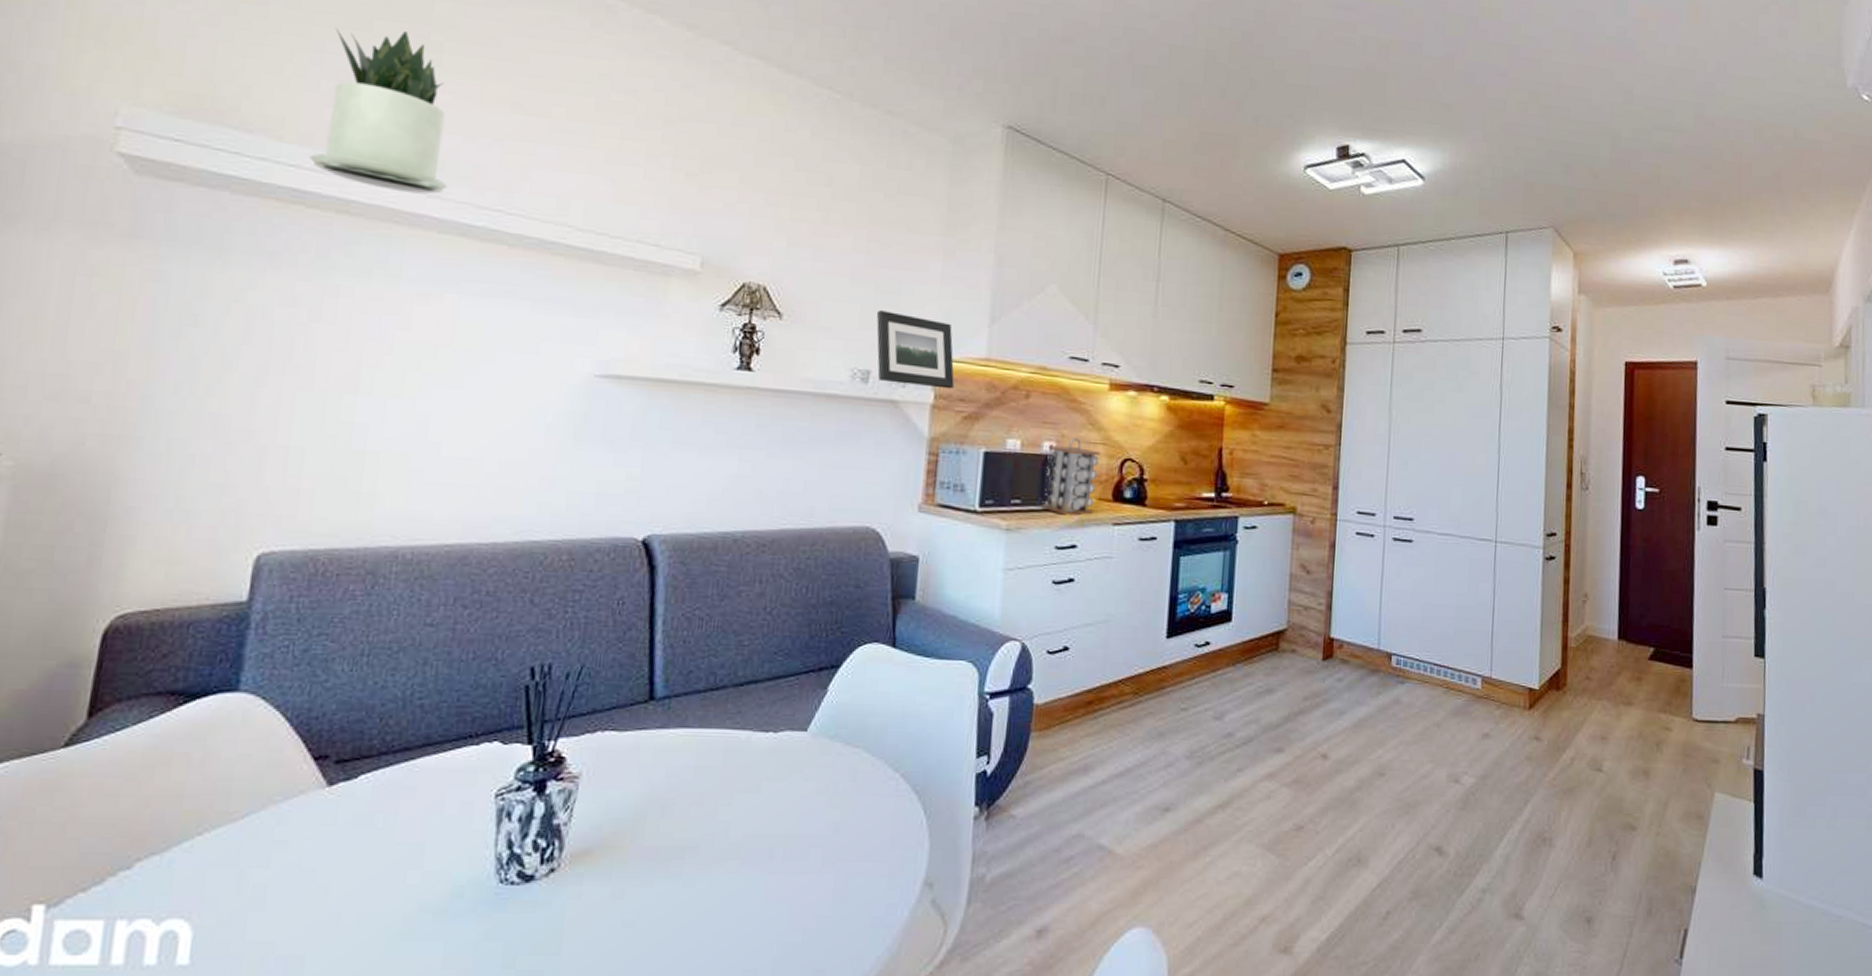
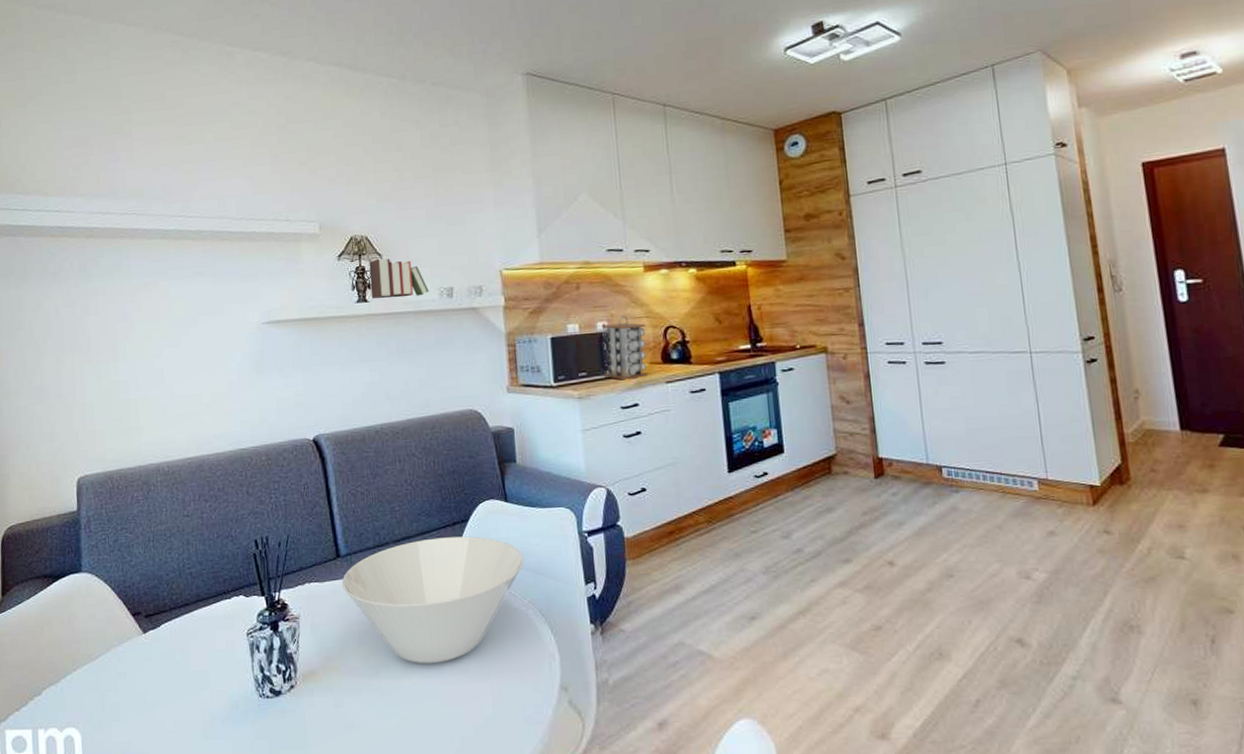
planter: present [309,28,448,194] -> none [65,104,149,216]
bowl: none [650,685,905,848] -> present [341,536,524,664]
books: none [758,317,838,375] -> present [369,258,429,299]
picture frame: present [876,310,955,389] -> none [450,238,518,294]

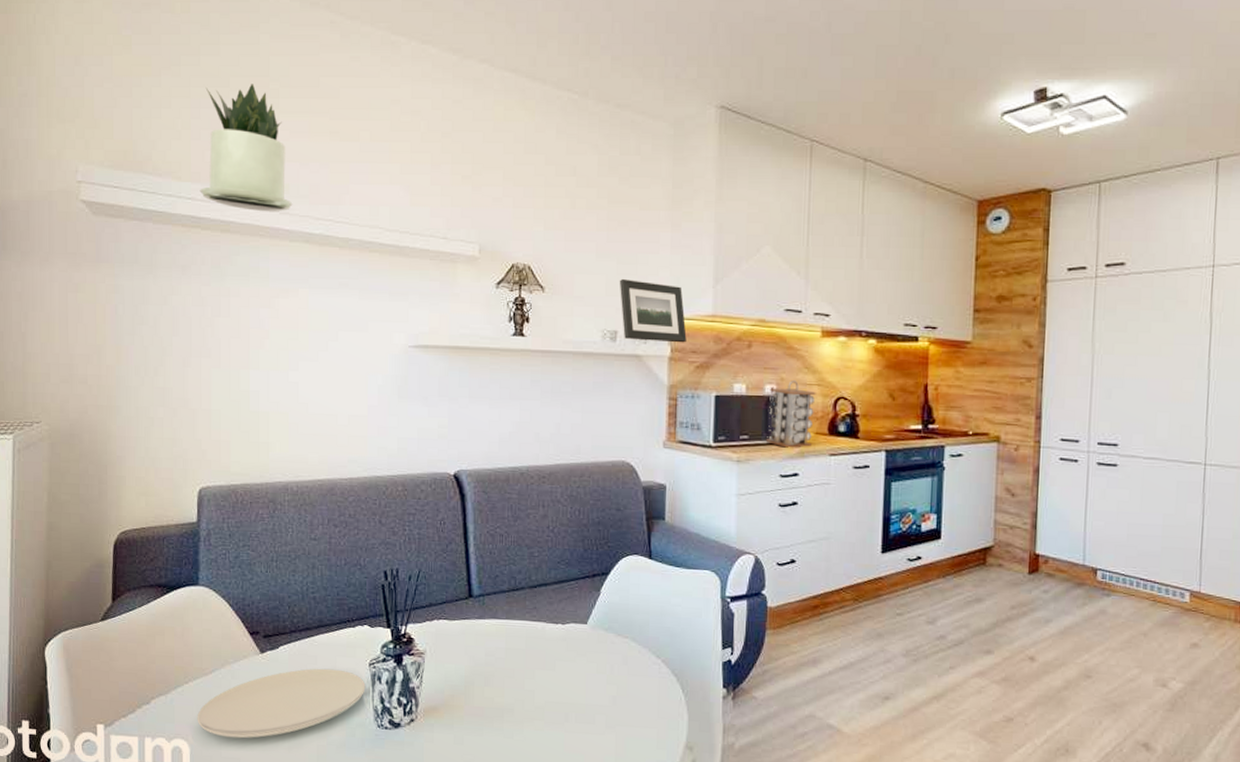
planter: none [65,104,149,216] -> present [200,84,293,212]
plate: none [86,642,245,722] -> present [197,668,366,739]
bowl: present [341,536,524,664] -> none [471,587,663,712]
books: present [369,258,429,299] -> none [529,291,591,336]
picture frame: none [450,238,518,294] -> present [619,279,687,343]

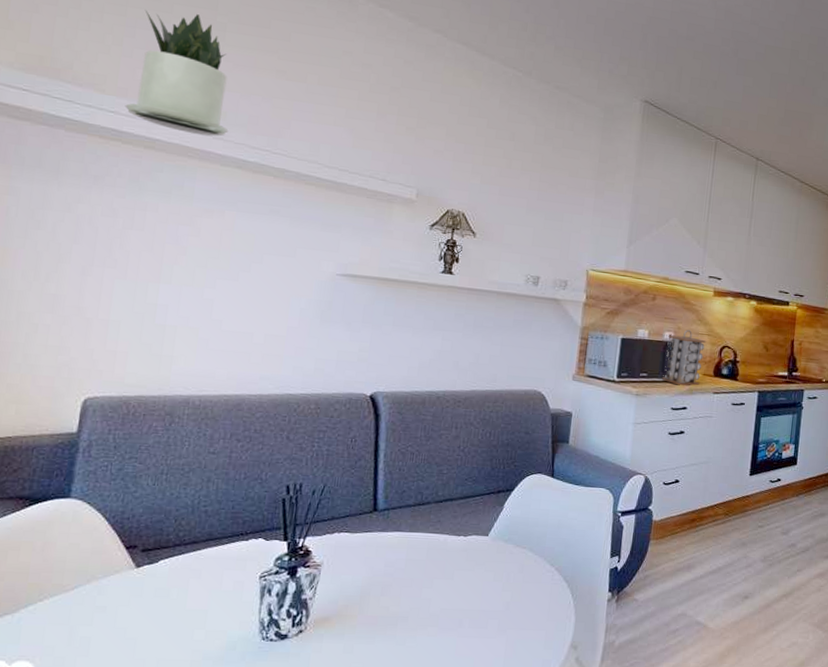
plate: present [197,668,366,739] -> none [48,582,254,658]
picture frame: present [619,279,687,343] -> none [545,233,601,292]

